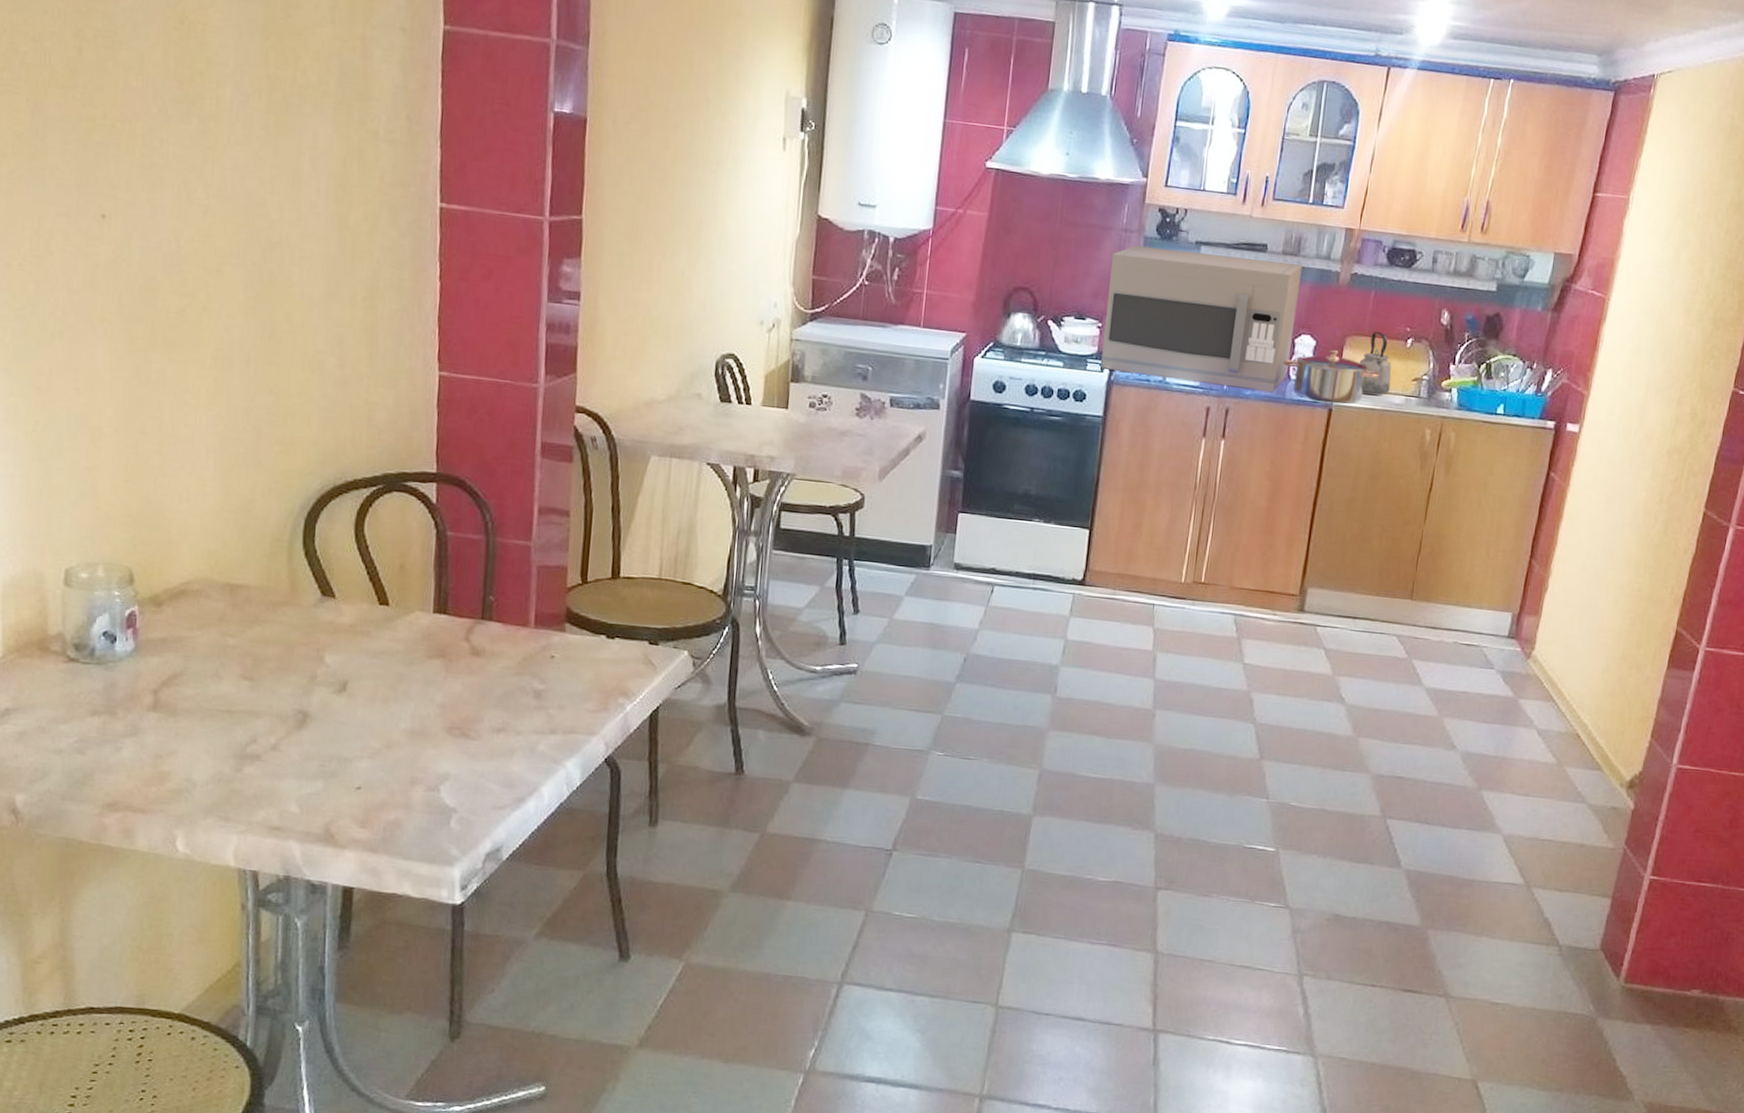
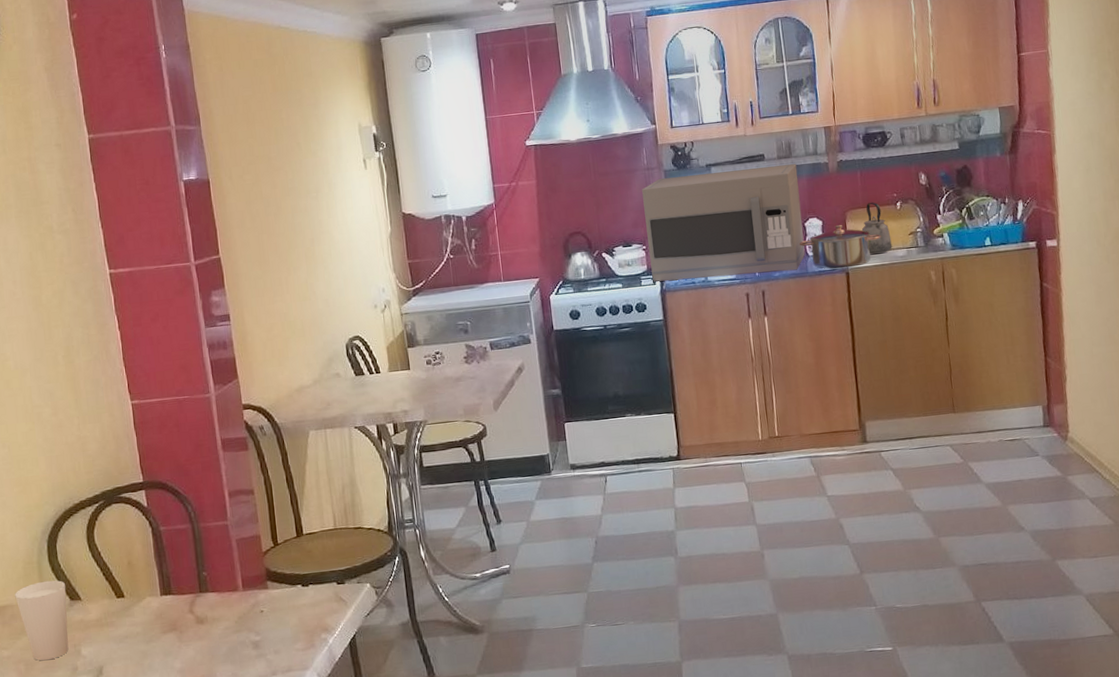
cup: none [254,565,319,661] -> present [15,580,69,661]

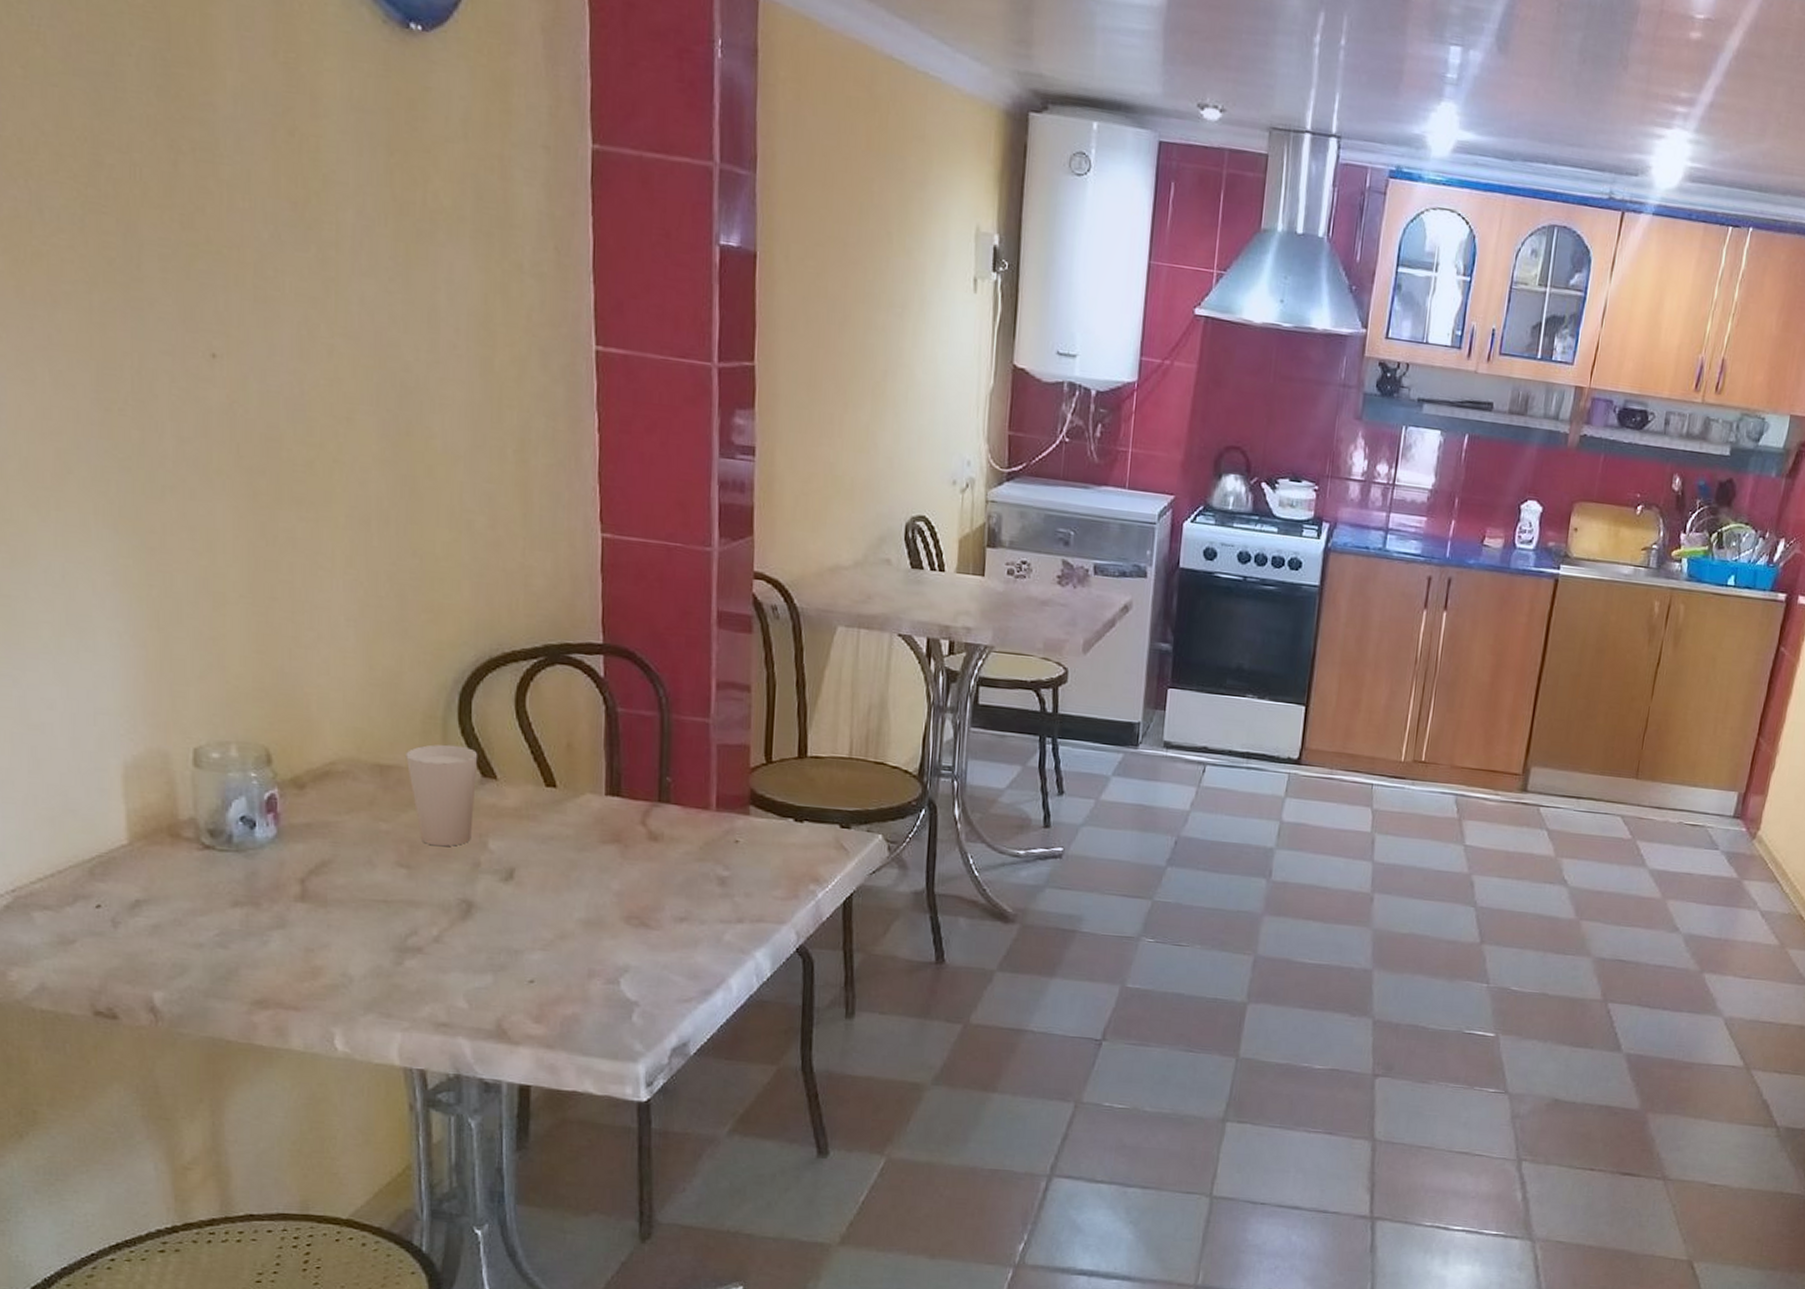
microwave: present [642,164,805,282] -> none [1317,401,1530,562]
cooking pot: present [799,224,882,270] -> none [1507,516,1610,575]
kettle: present [861,202,893,255] -> none [1587,497,1620,566]

